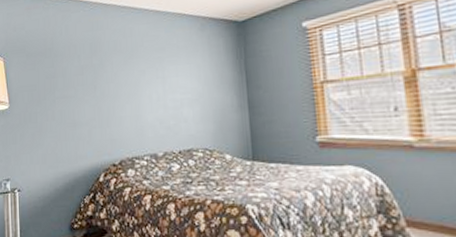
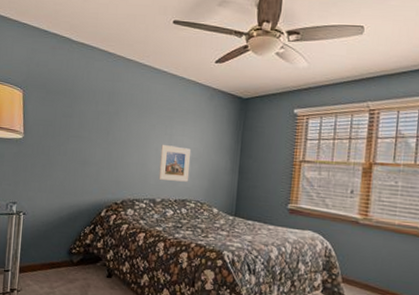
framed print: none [155,89,192,130] -> present [158,145,191,182]

